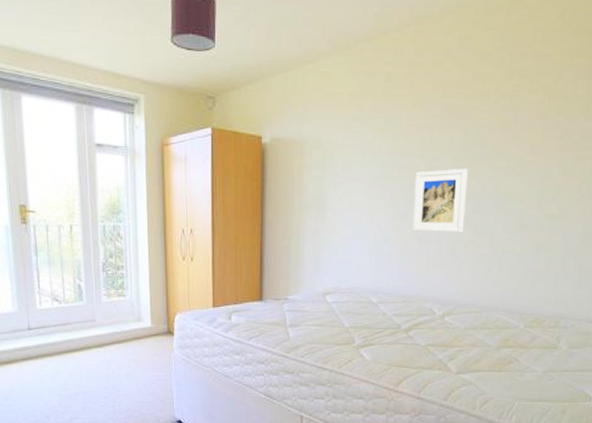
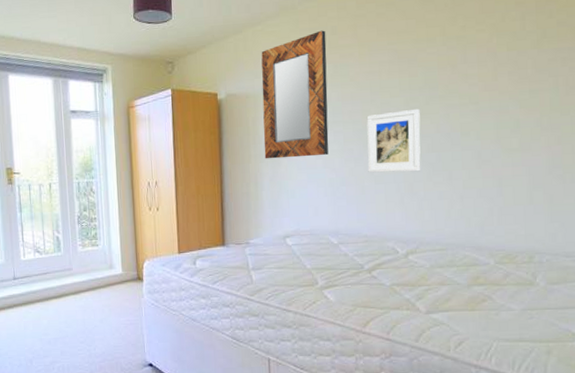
home mirror: none [308,75,380,212] -> present [261,30,329,159]

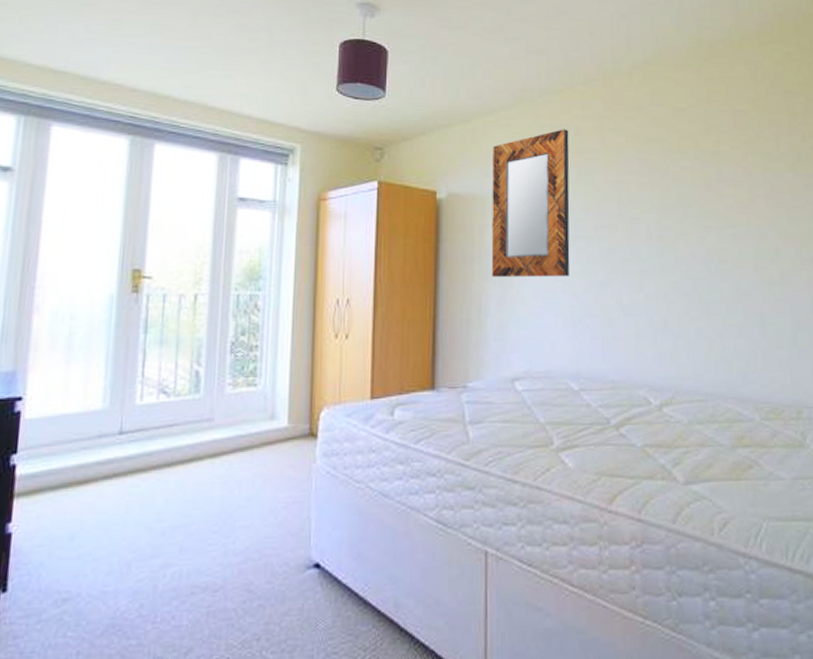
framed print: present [366,108,421,173] -> none [614,228,676,303]

